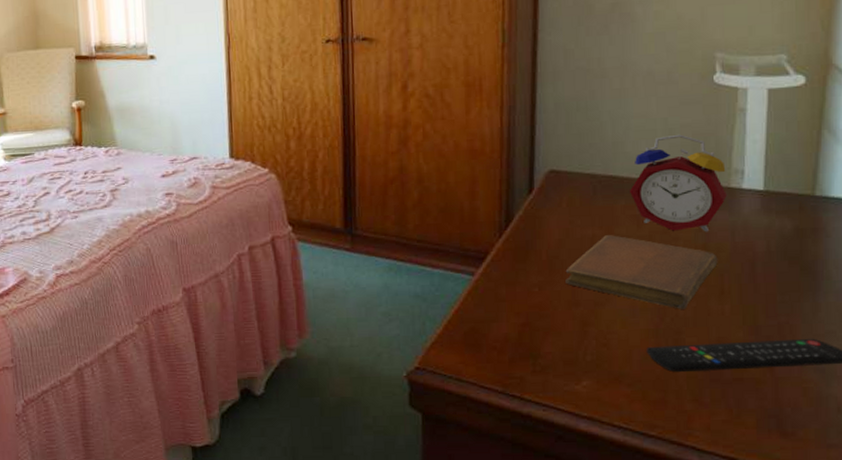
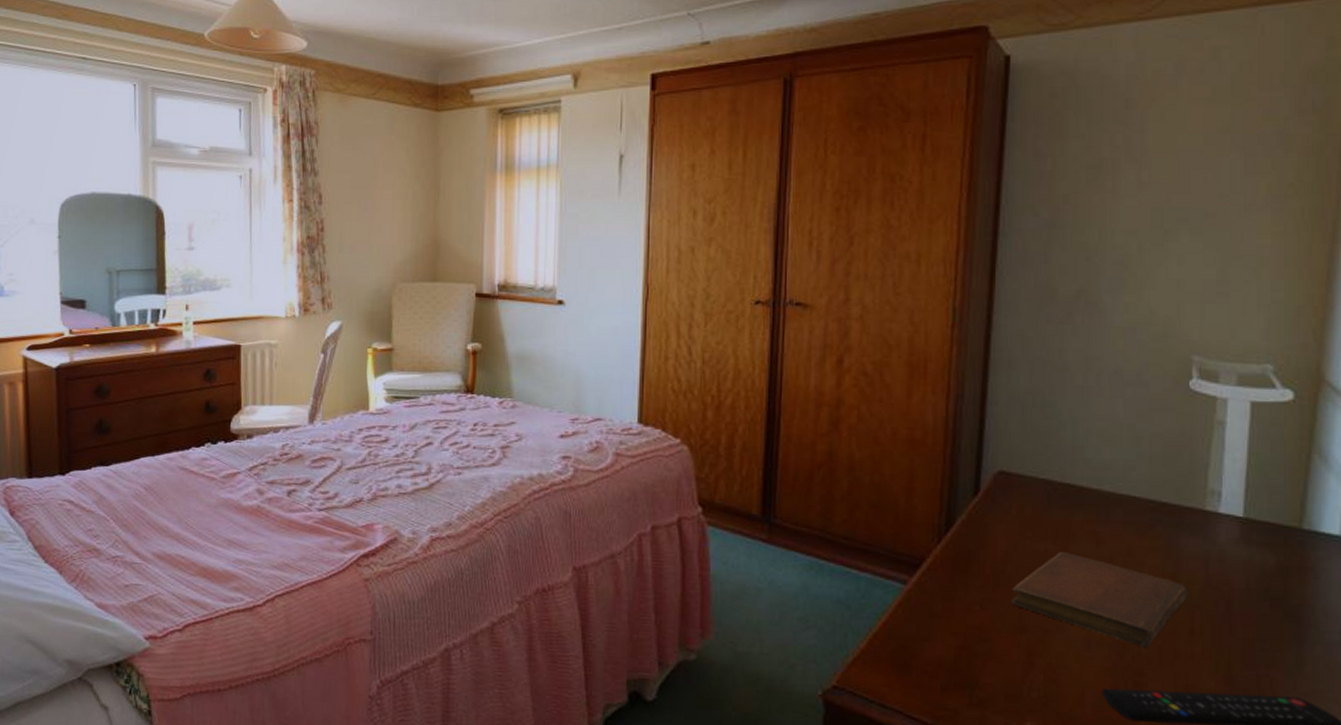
alarm clock: present [630,134,727,232] -> none [1090,443,1201,560]

